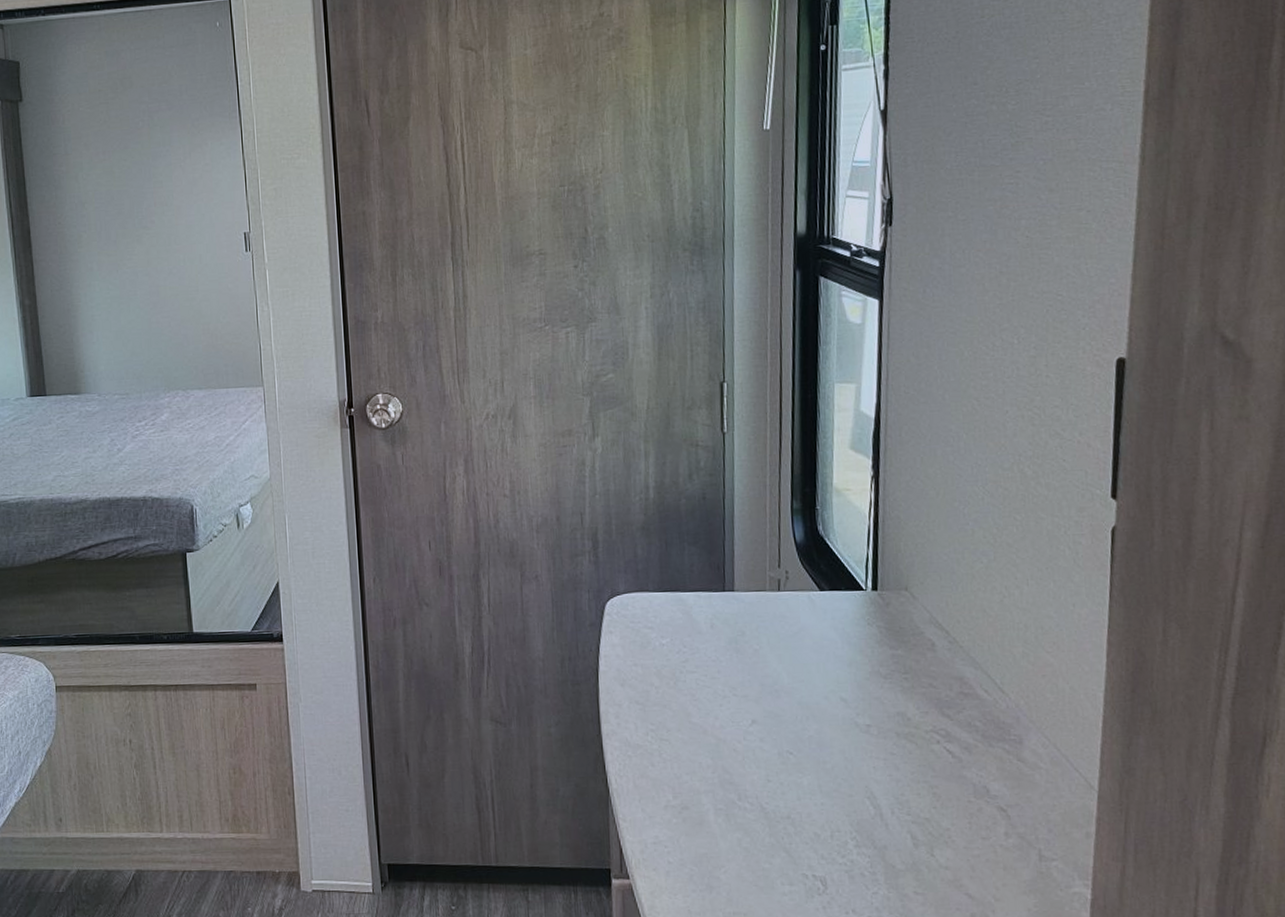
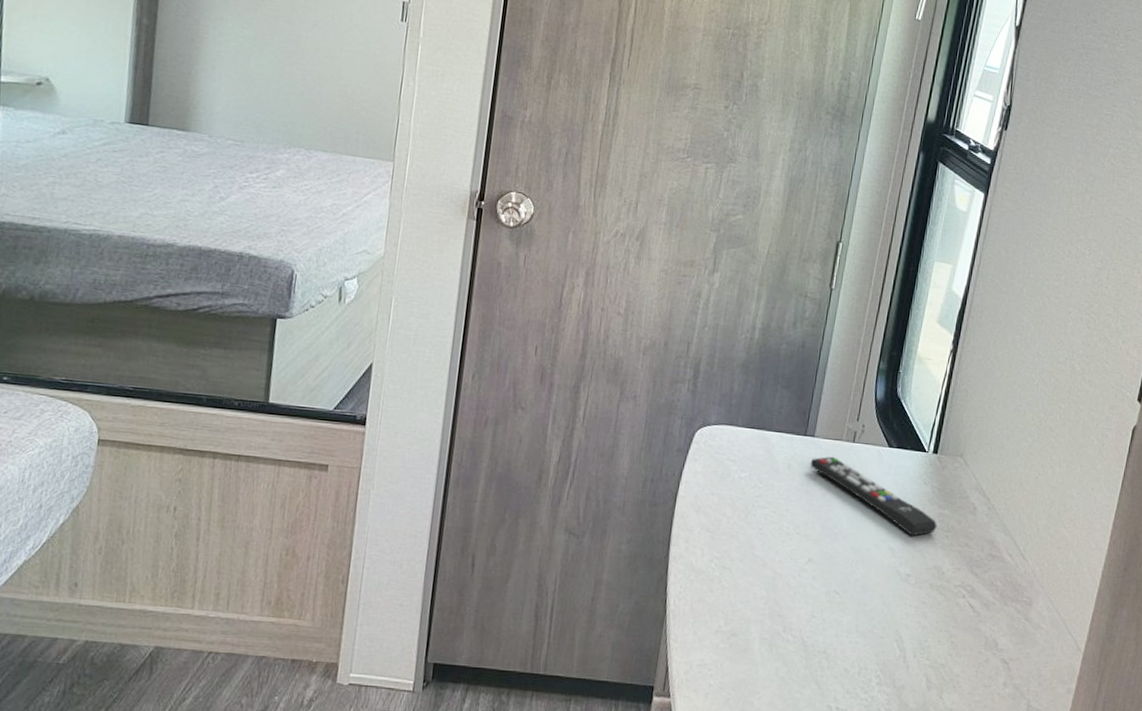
remote control: none [734,609,892,683] -> present [810,456,937,536]

